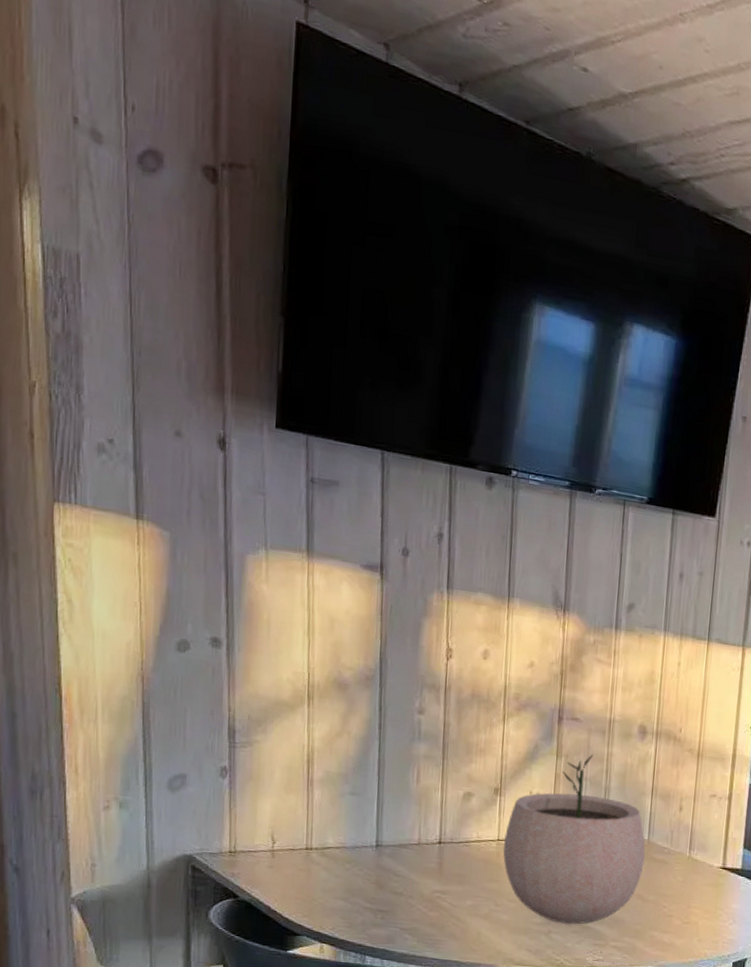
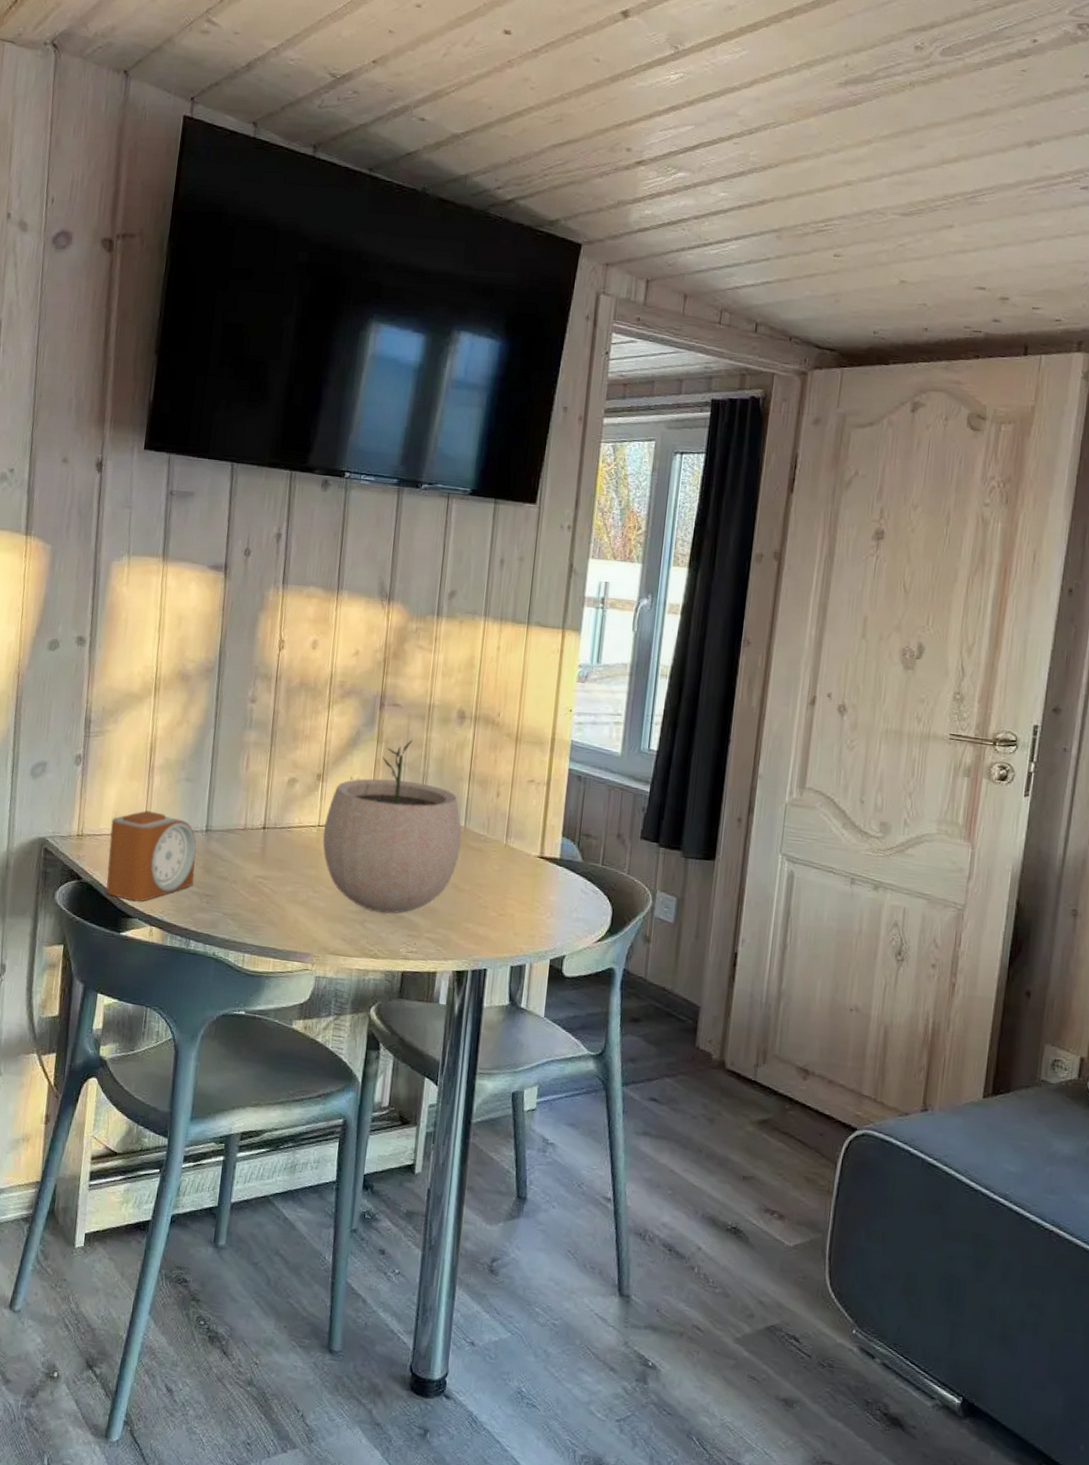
alarm clock: none [267,826,367,919] -> present [106,810,197,902]

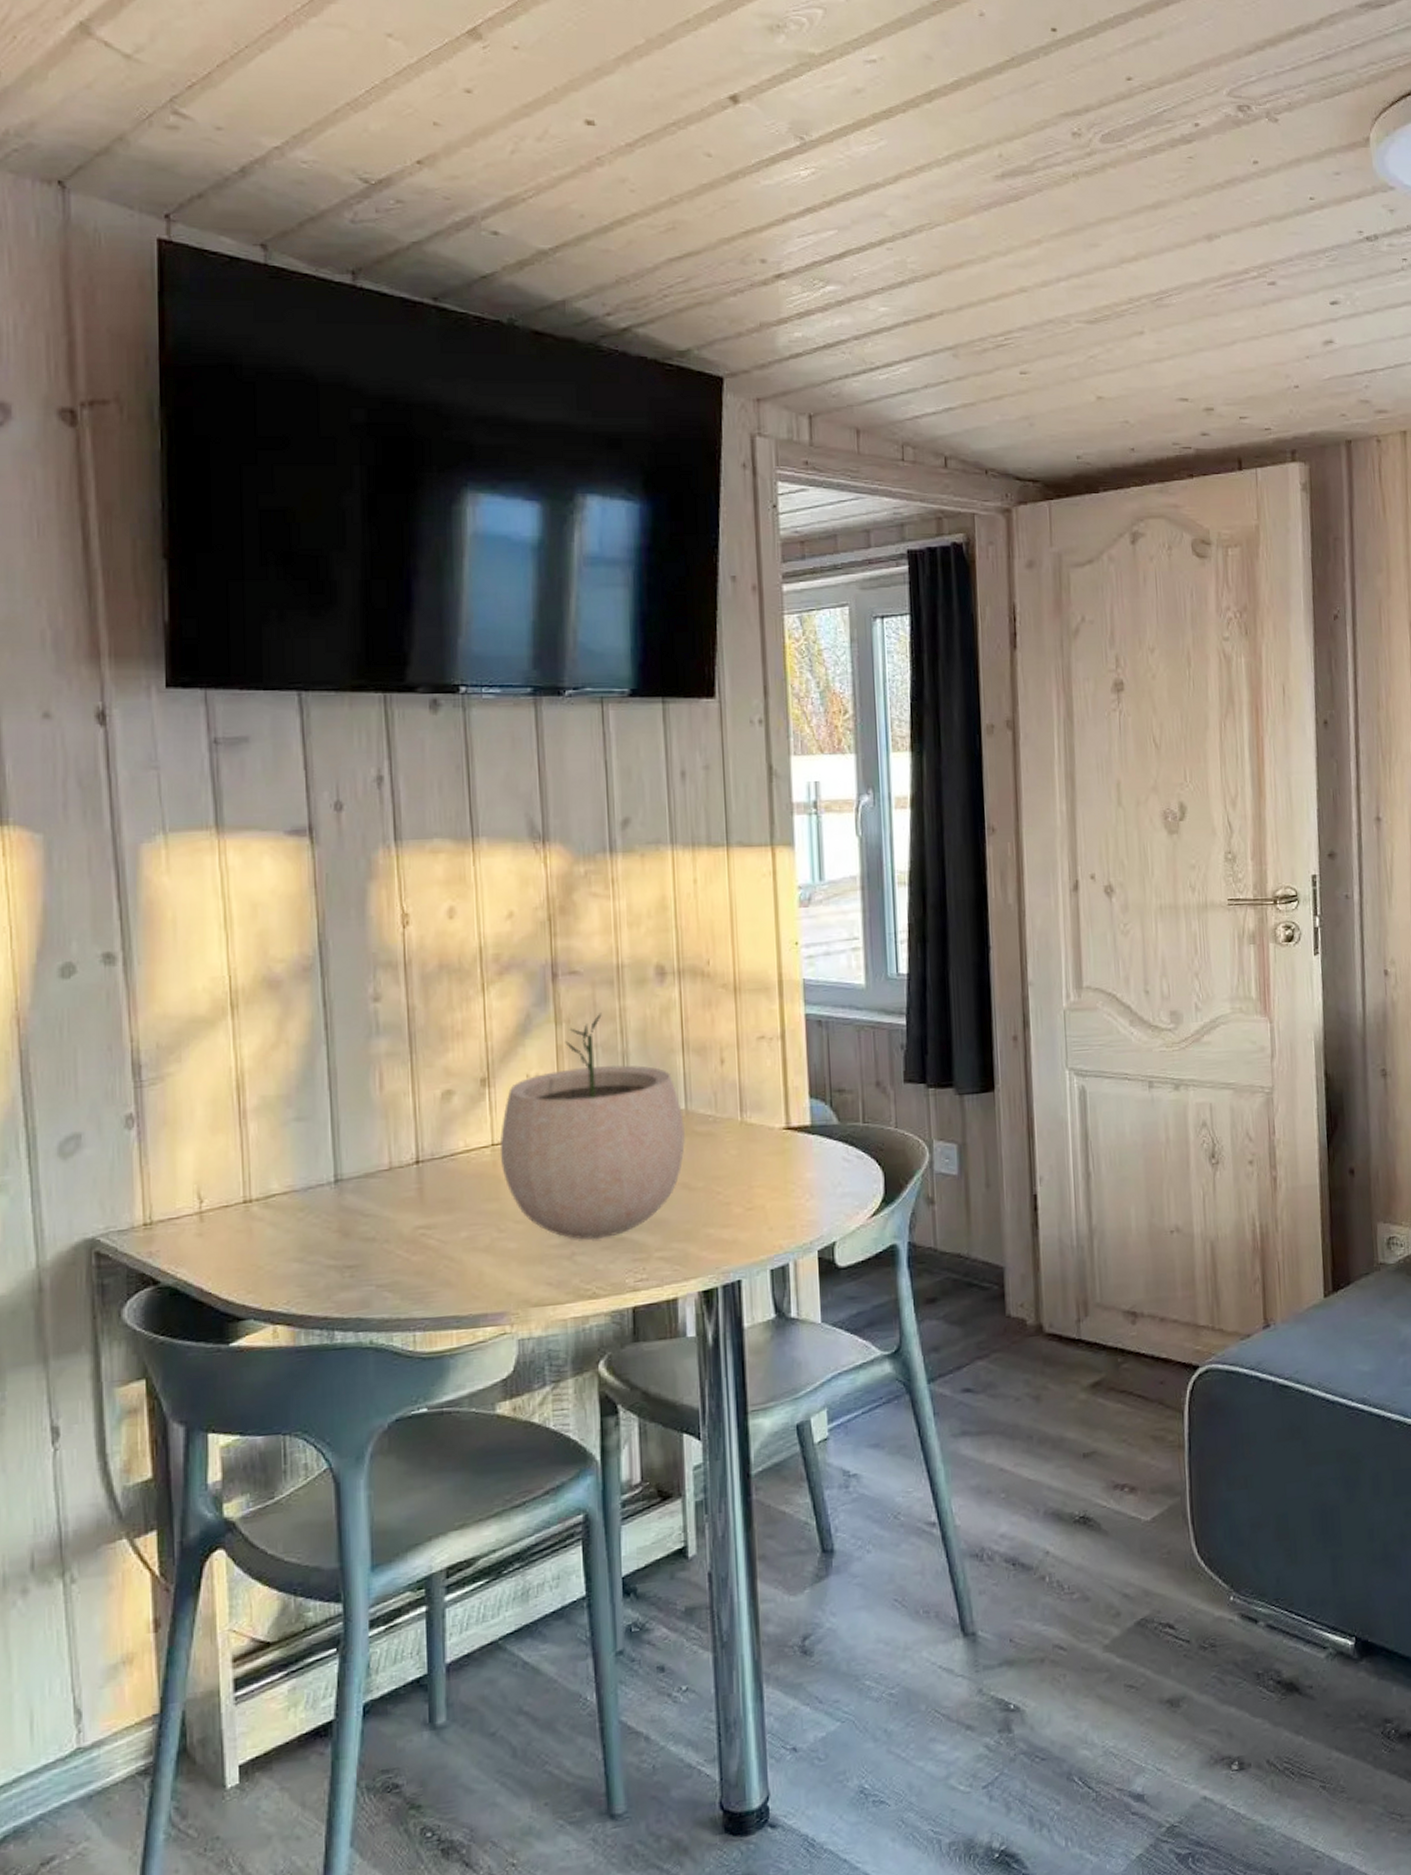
alarm clock: present [106,810,197,902] -> none [193,1170,328,1298]

